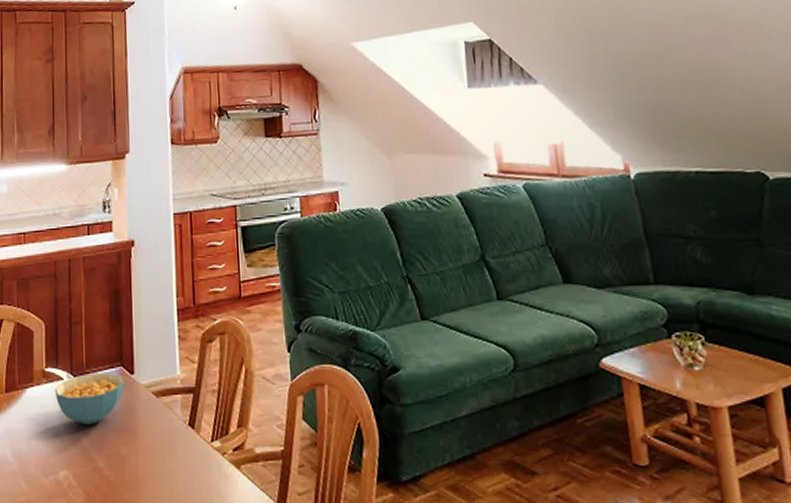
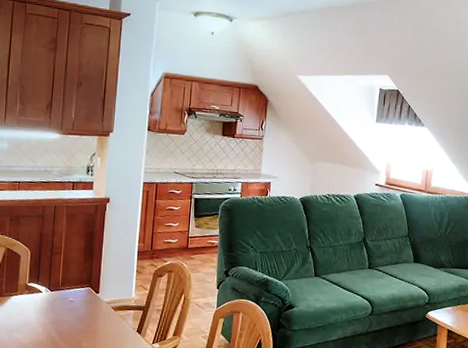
cereal bowl: present [55,373,125,424] -> none [34,290,91,325]

